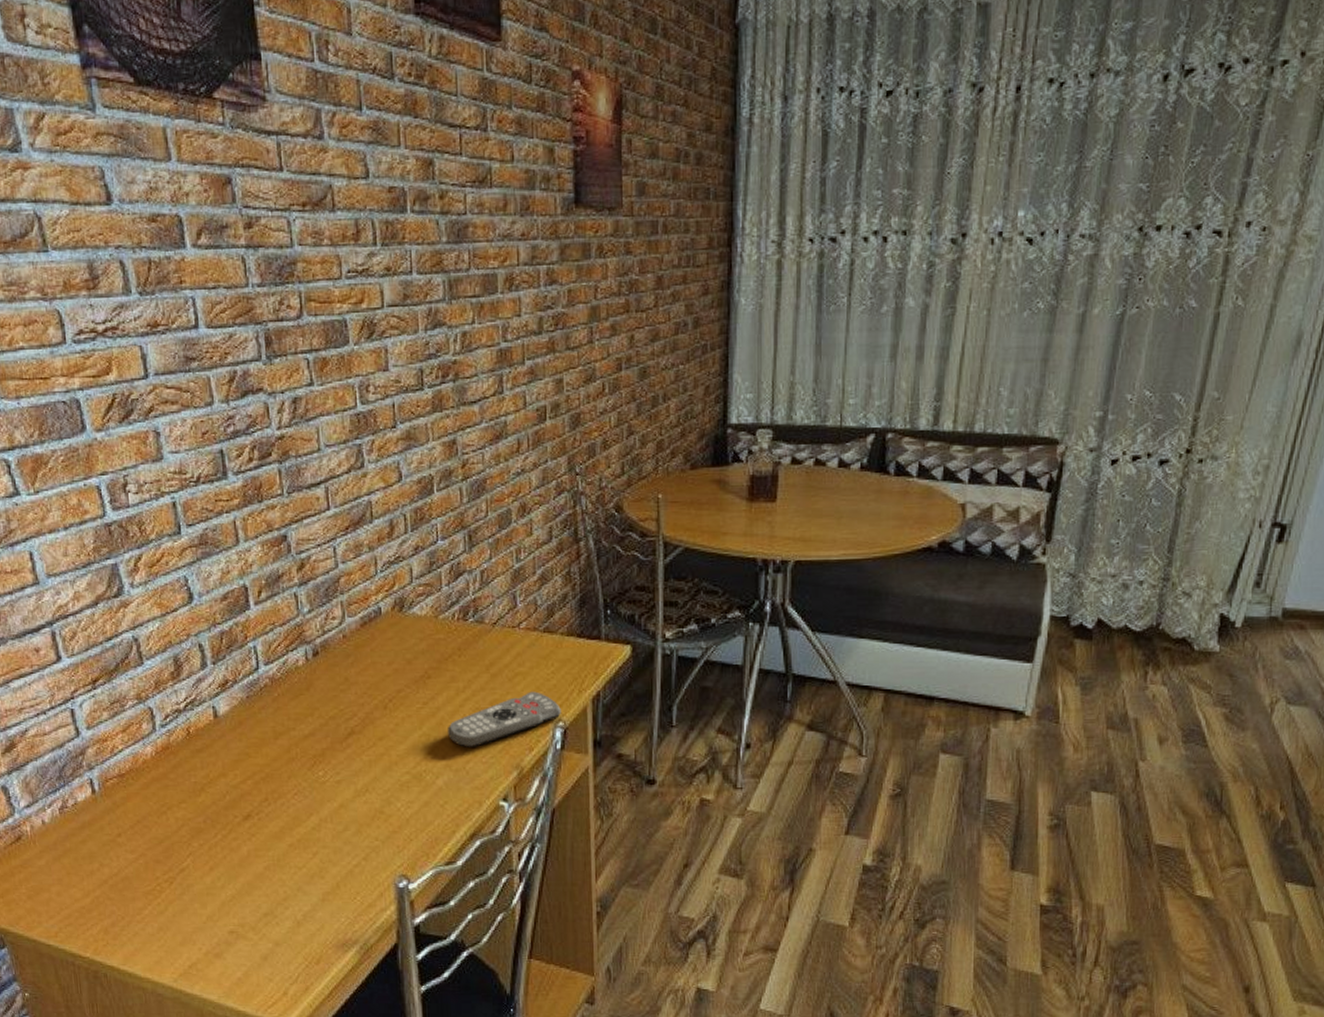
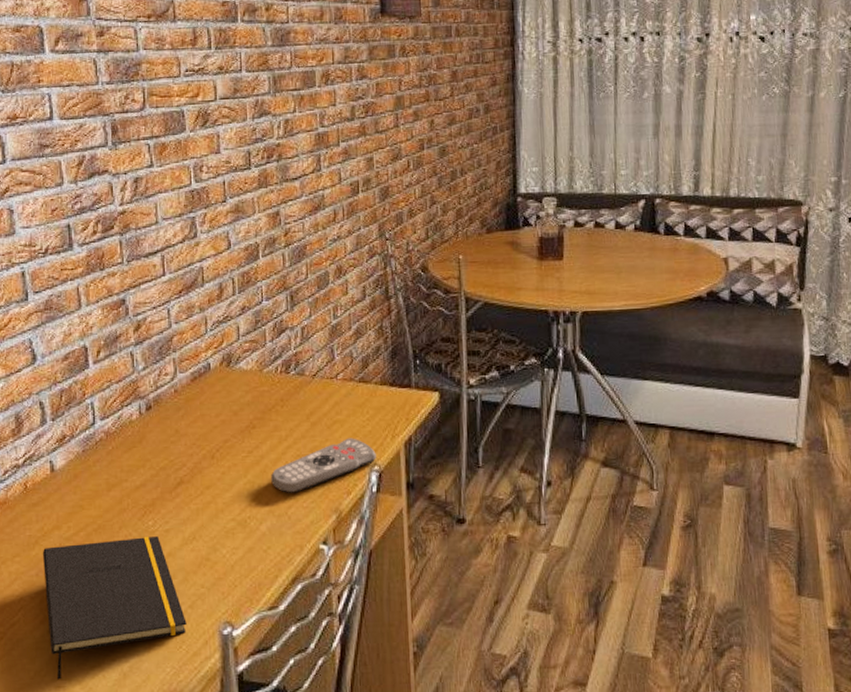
notepad: none [209,787,361,925] -> present [42,536,187,680]

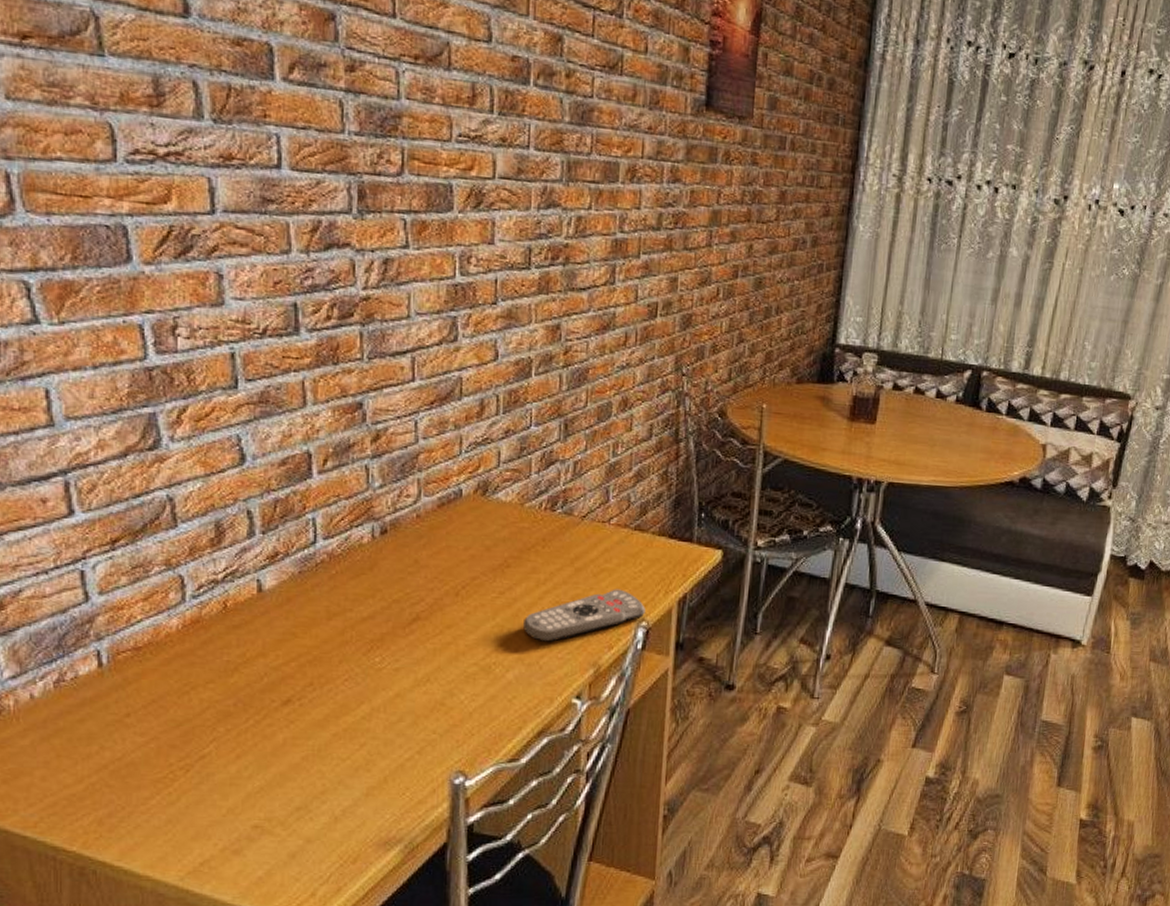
notepad: present [42,536,187,680] -> none [242,674,413,819]

